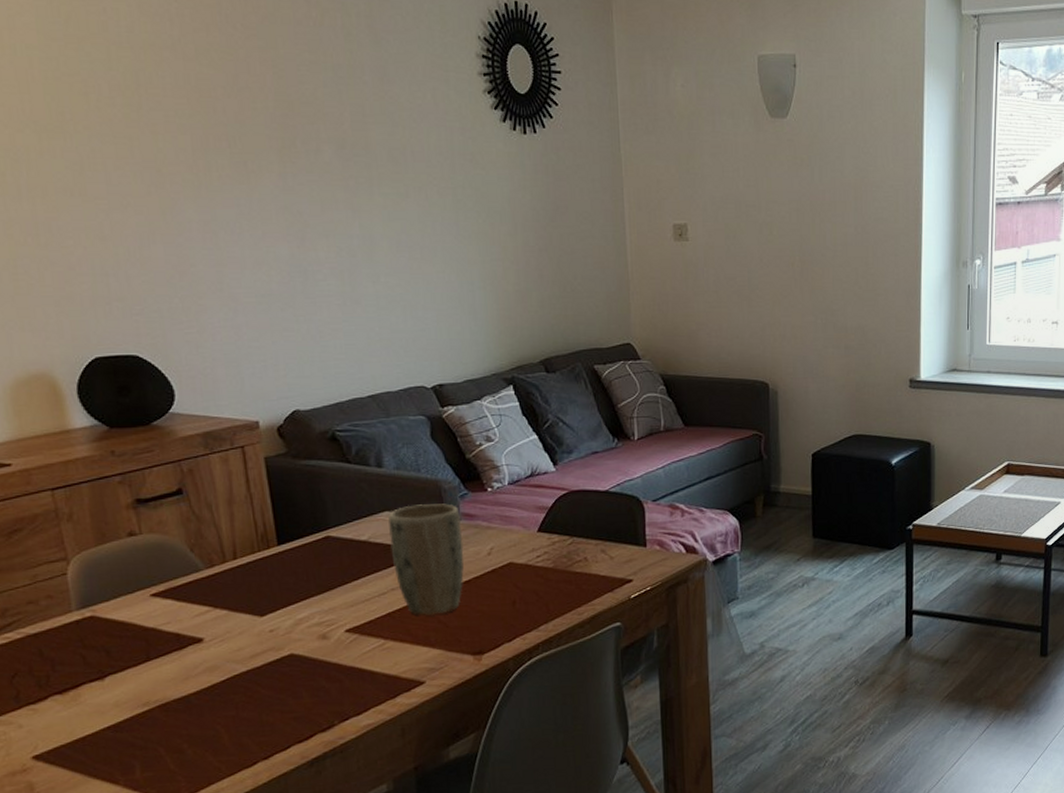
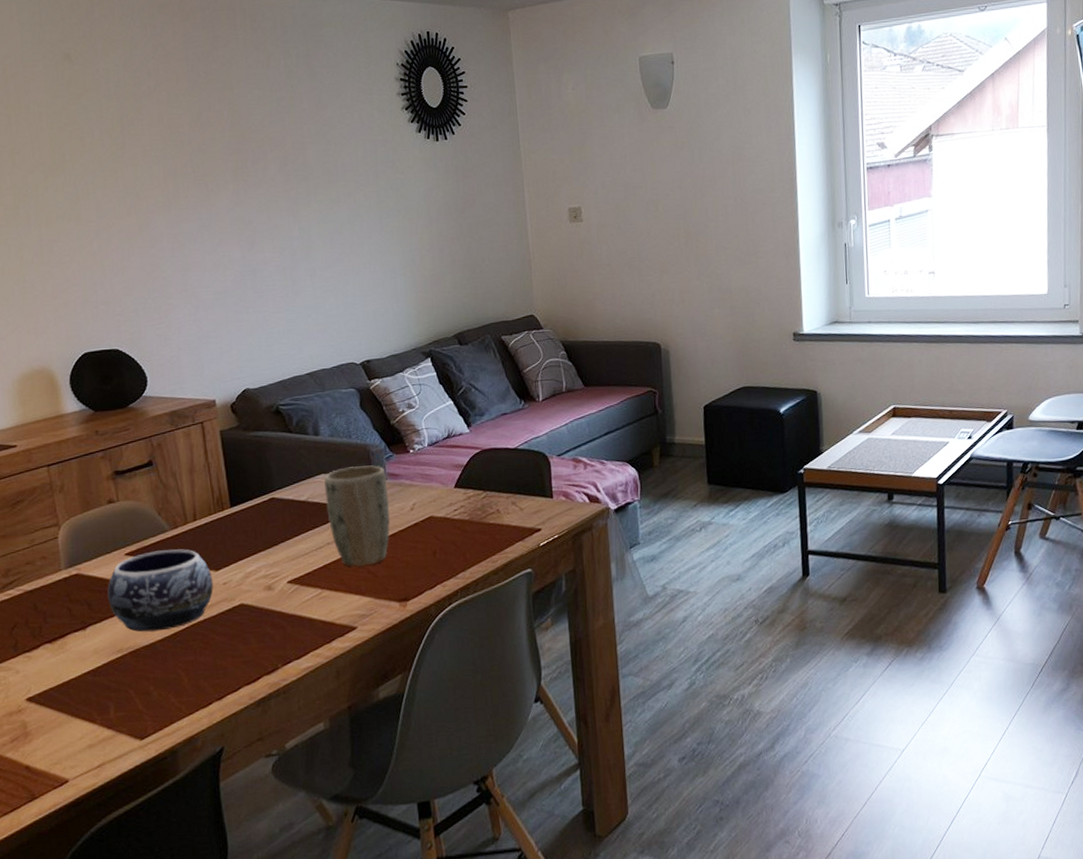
decorative bowl: none [129,591,258,684] -> present [107,549,214,632]

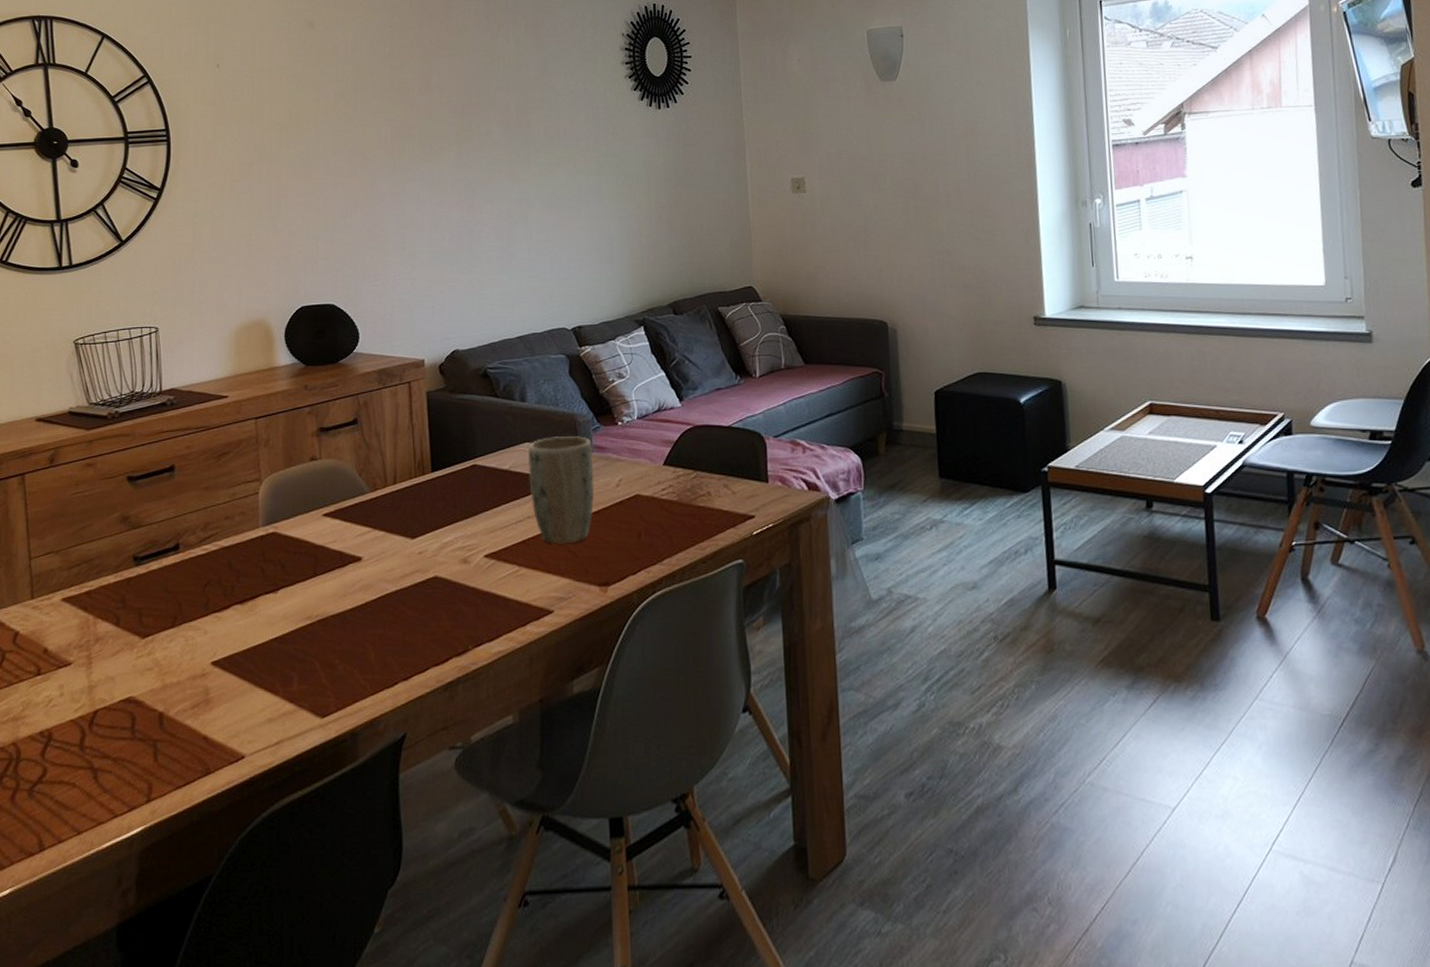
decorative bowl: present [107,549,214,632] -> none [302,513,408,600]

